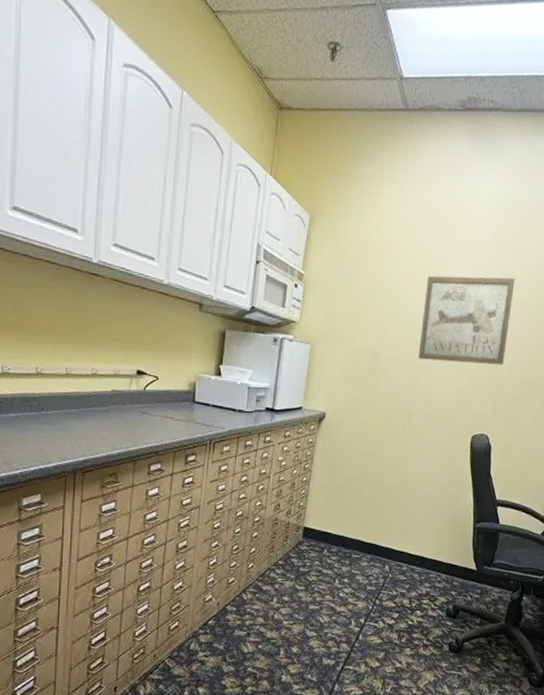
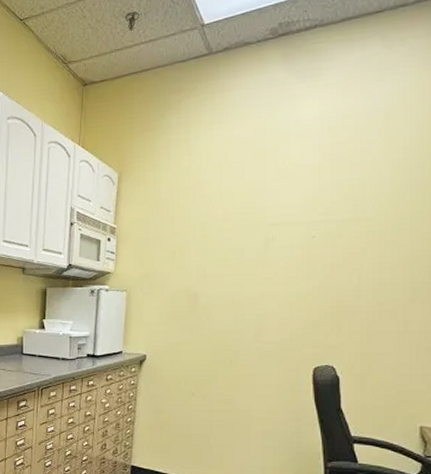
wall art: present [418,275,515,365] -> none [242,195,354,294]

